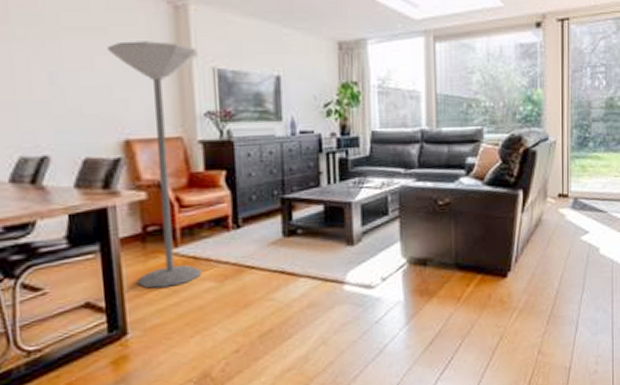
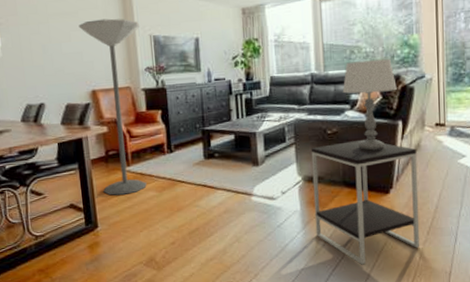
side table: none [418,212,539,366] -> present [311,139,420,265]
table lamp: none [457,116,518,226] -> present [342,59,397,151]

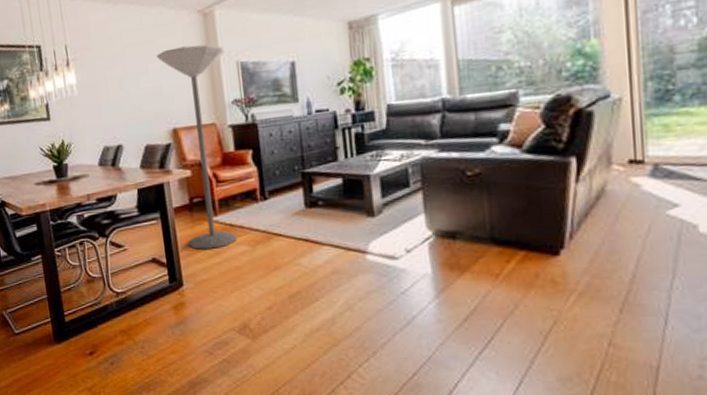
side table: present [311,139,420,265] -> none [444,182,609,349]
table lamp: present [342,59,397,151] -> none [486,74,567,198]

